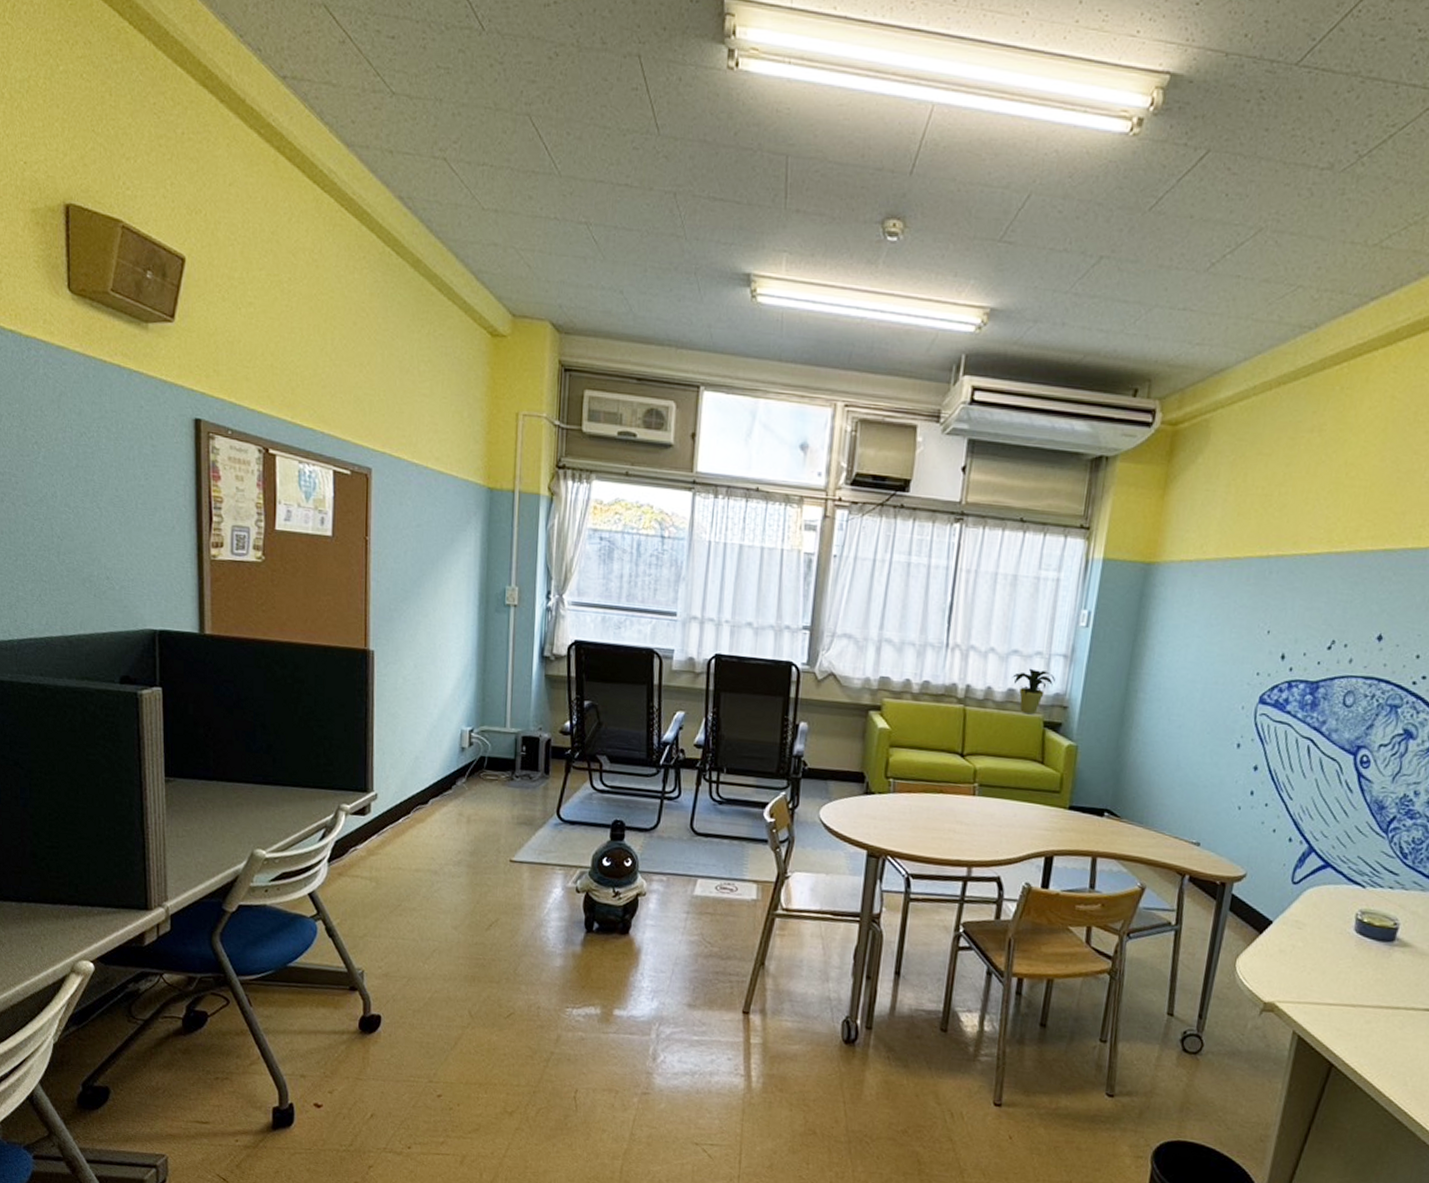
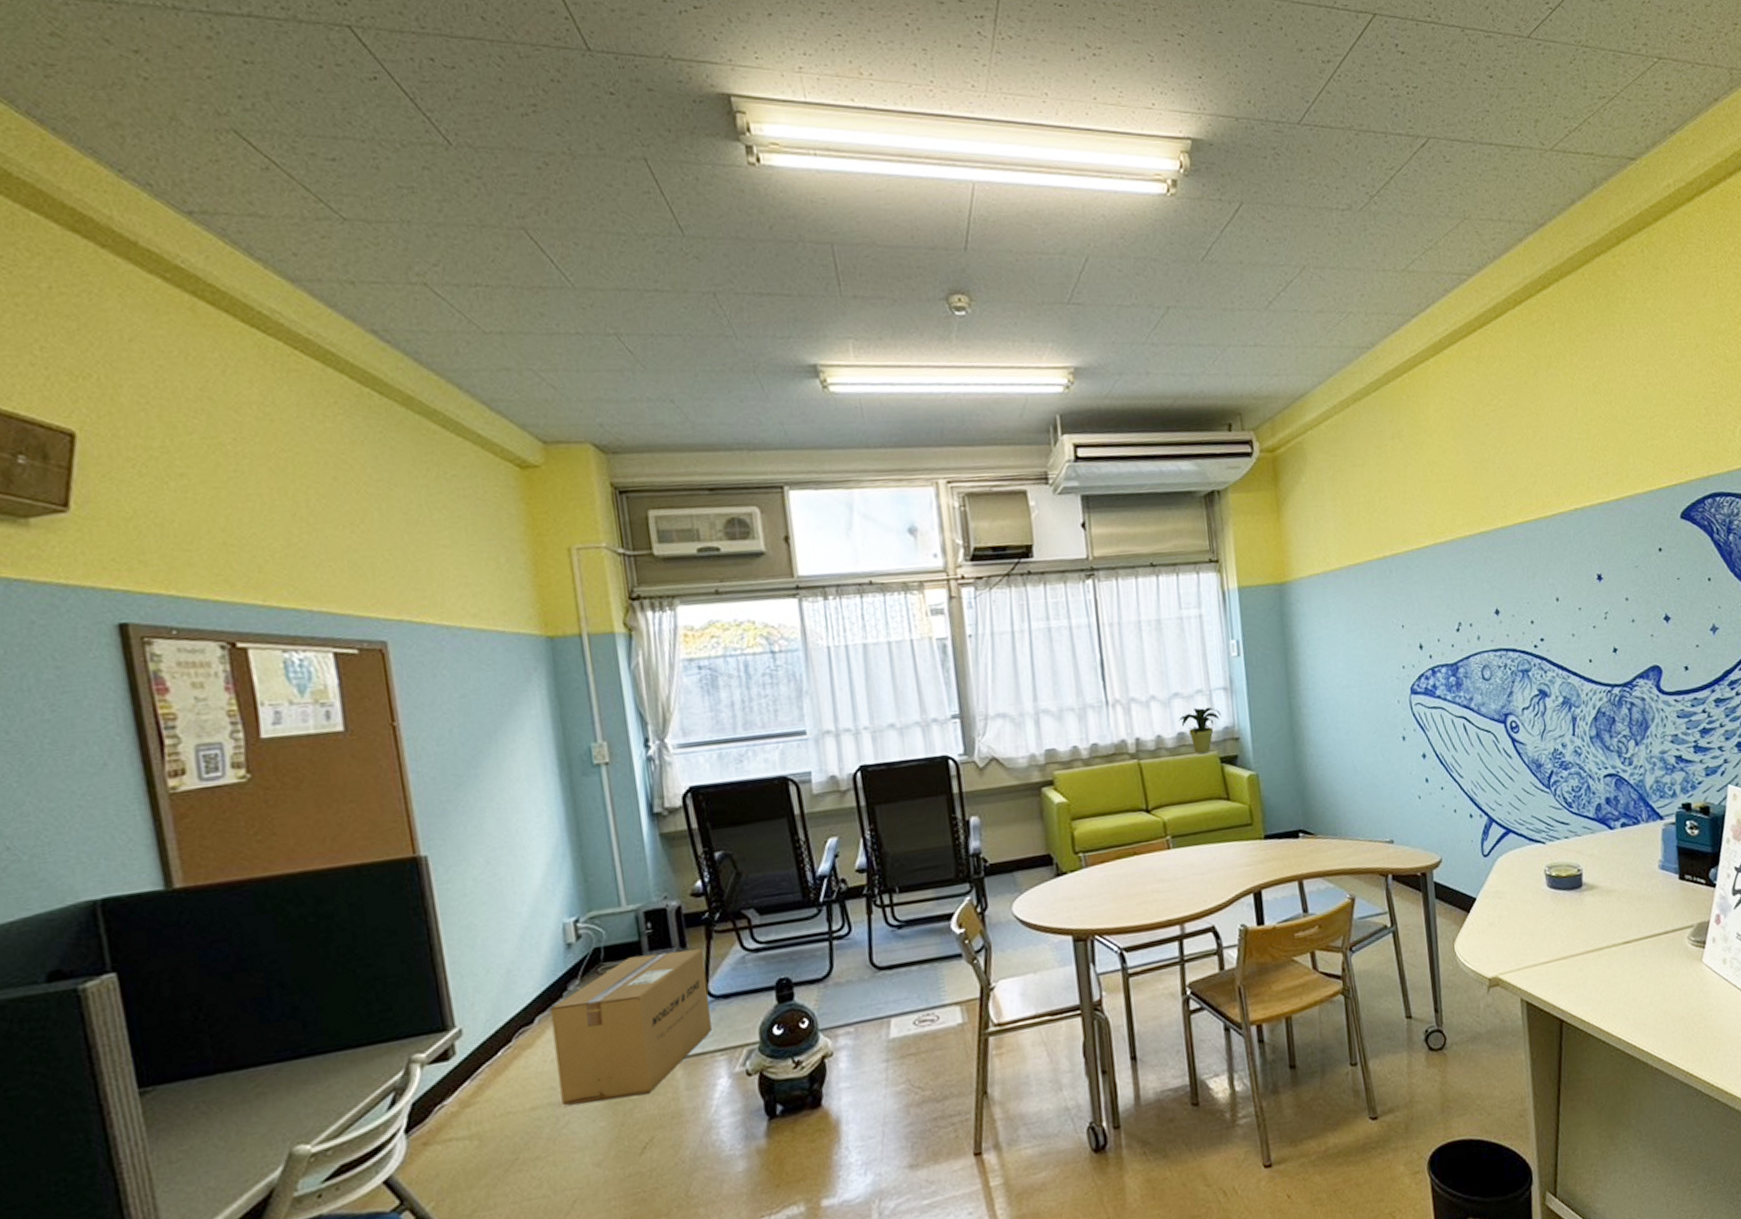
box: none [438,771,561,884] -> present [550,949,712,1106]

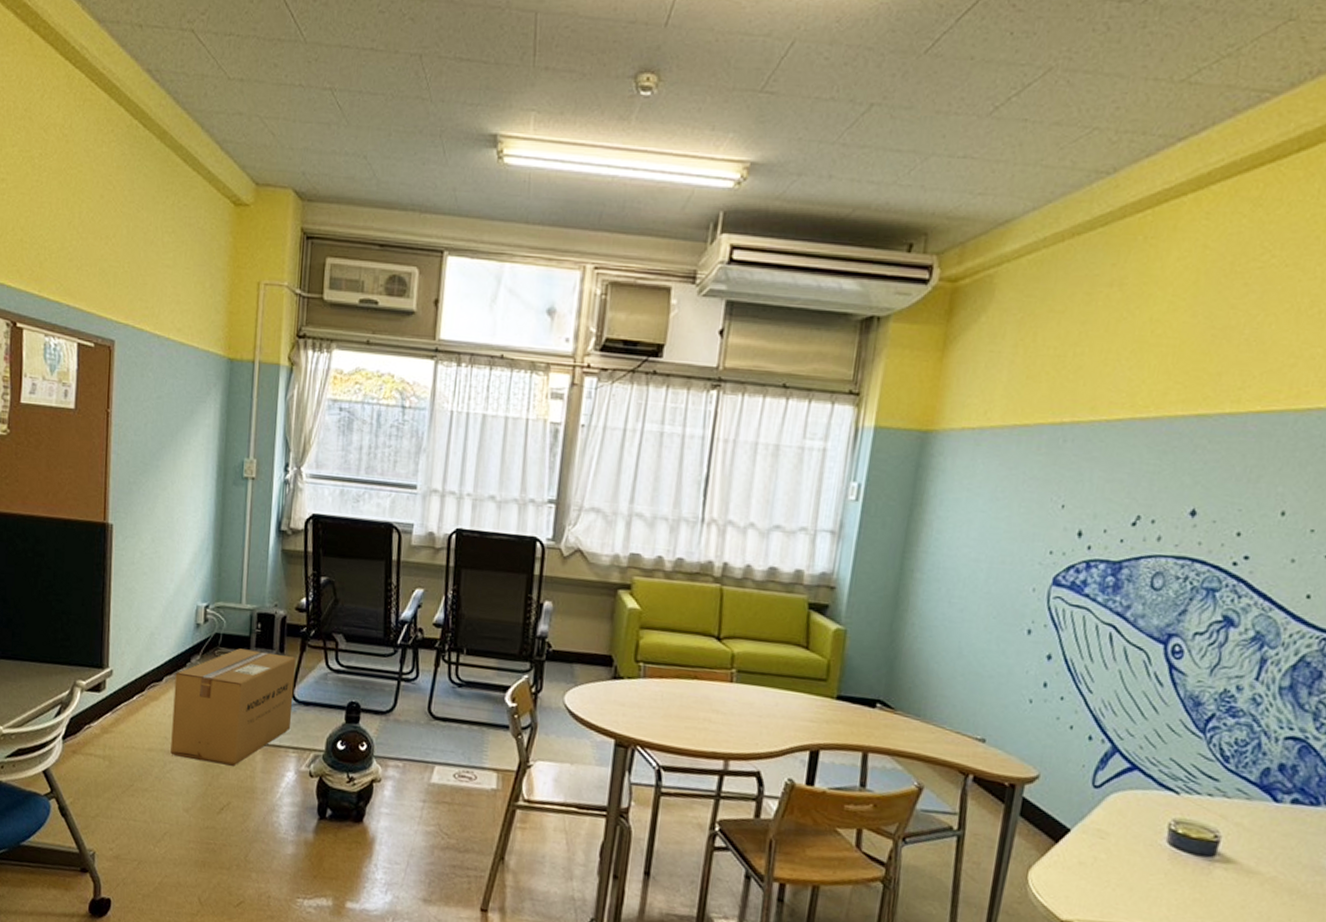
potted plant: present [1179,707,1221,754] -> none [774,545,821,596]

